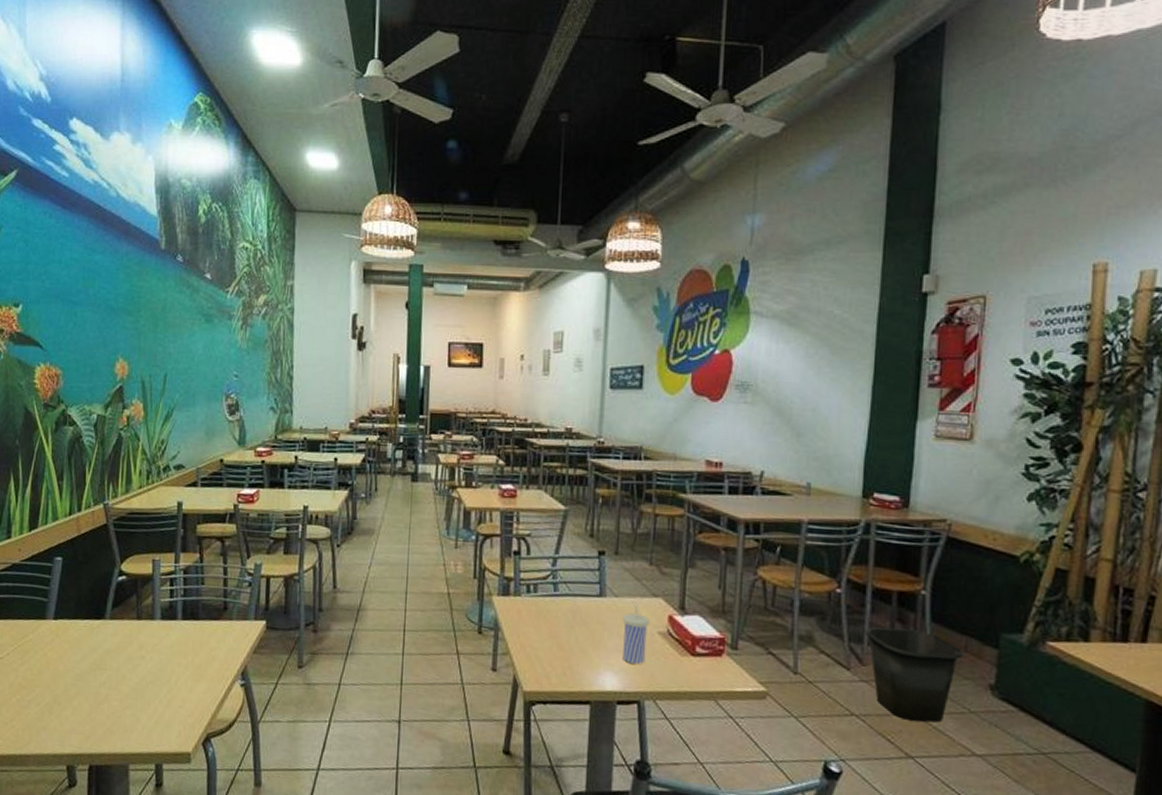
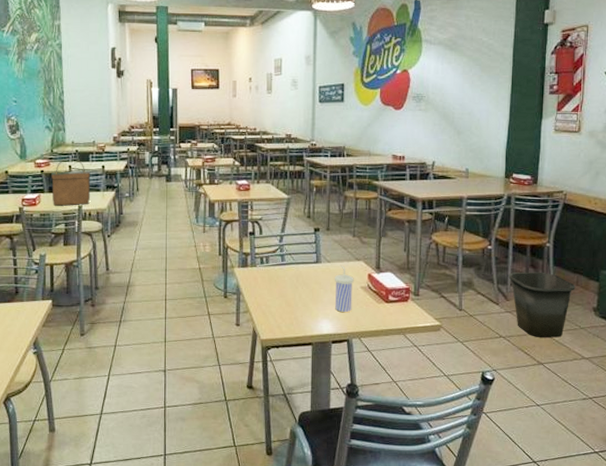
handbag: none [272,446,321,506] -> present [50,158,91,206]

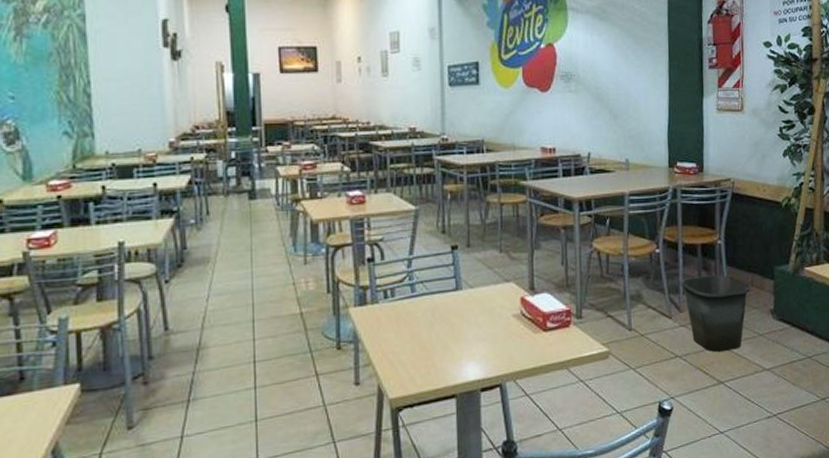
handbag: present [50,158,91,206] -> none [72,174,137,245]
beverage cup: present [334,265,354,313] -> none [479,290,504,351]

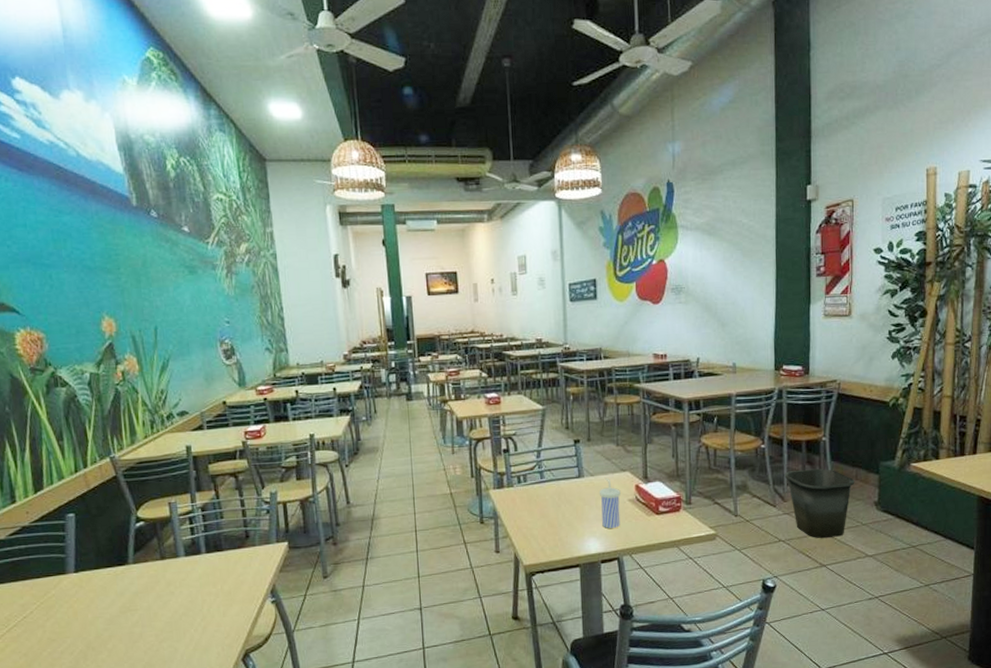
beverage cup: none [479,290,504,351] -> present [599,478,621,529]

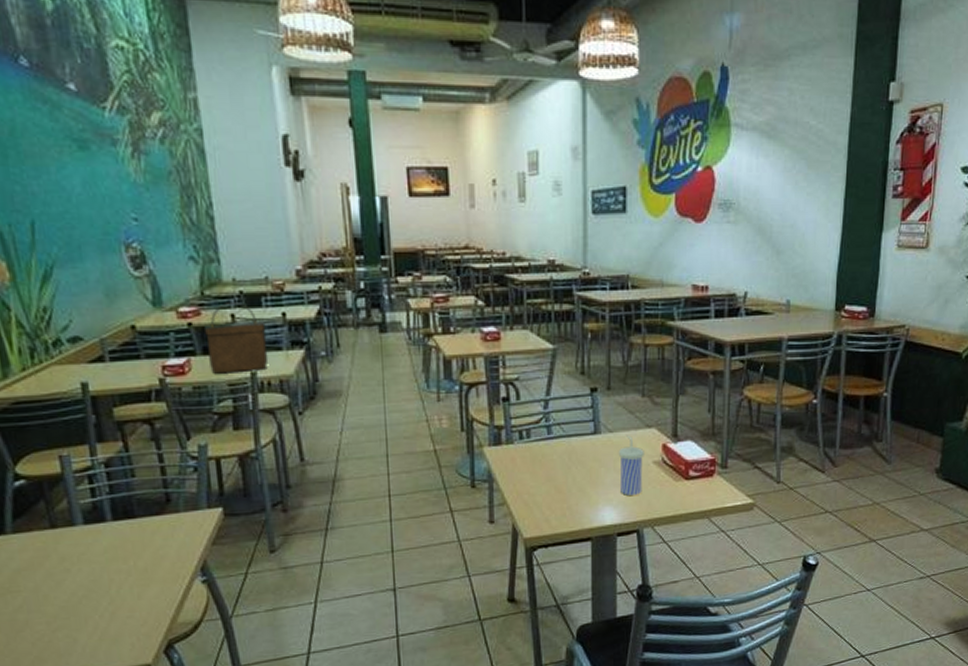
handbag: none [275,381,323,437] -> present [203,302,269,374]
waste bin: present [784,468,855,538] -> none [837,429,916,509]

